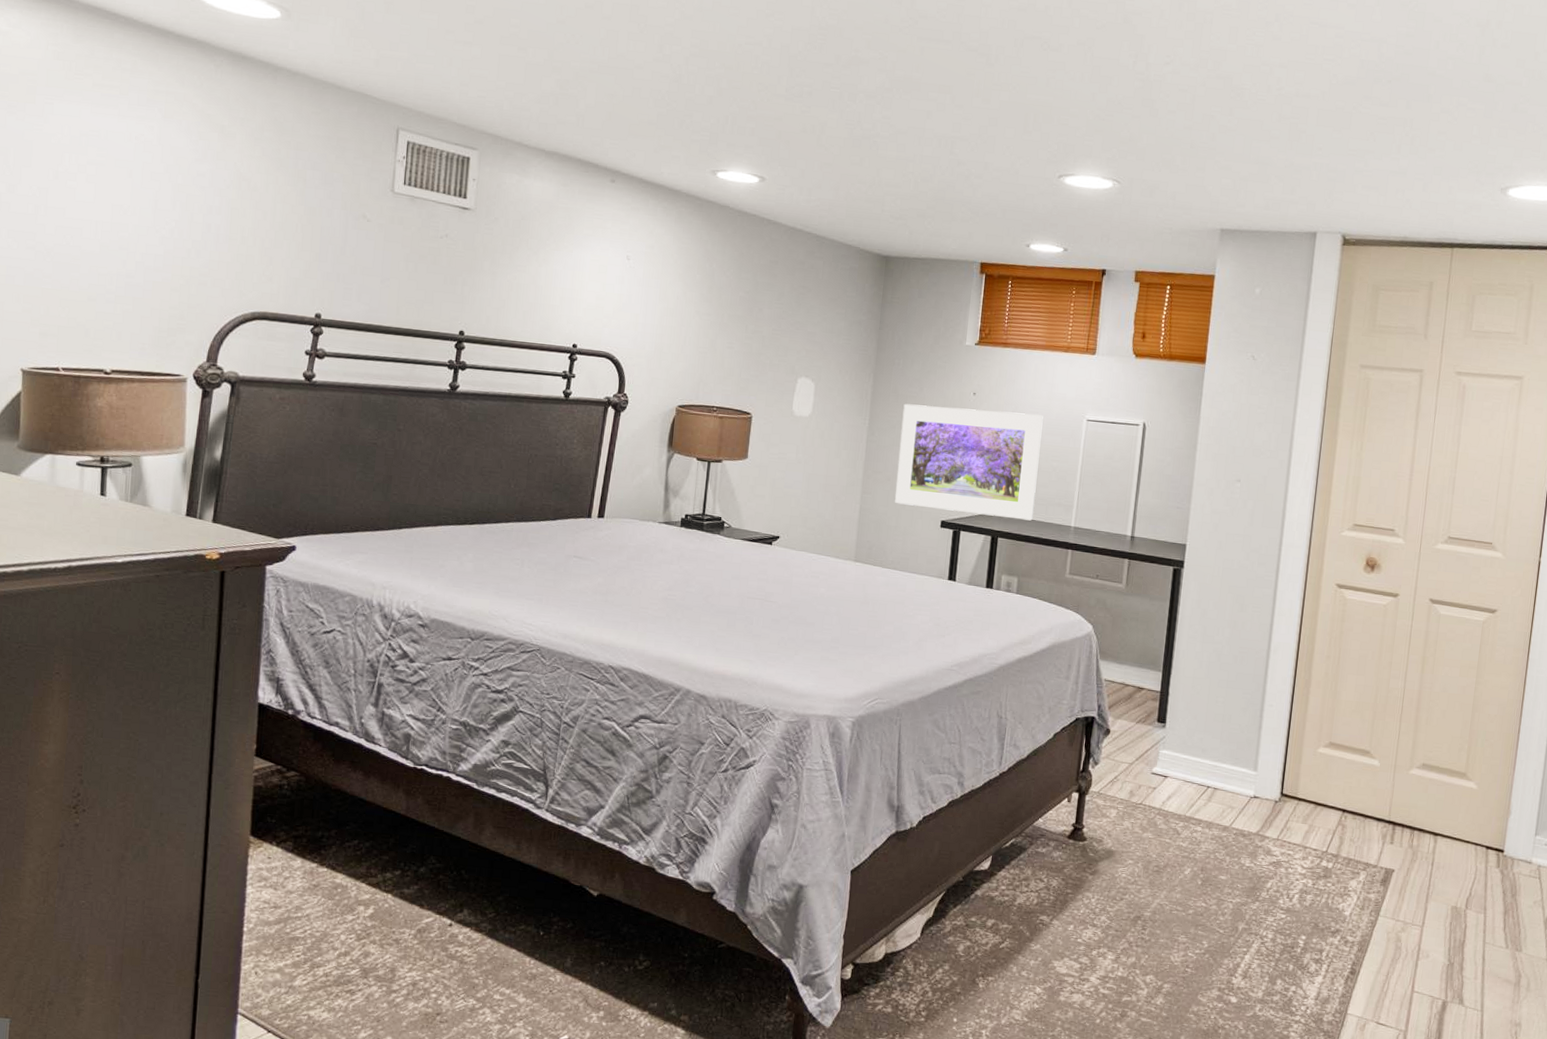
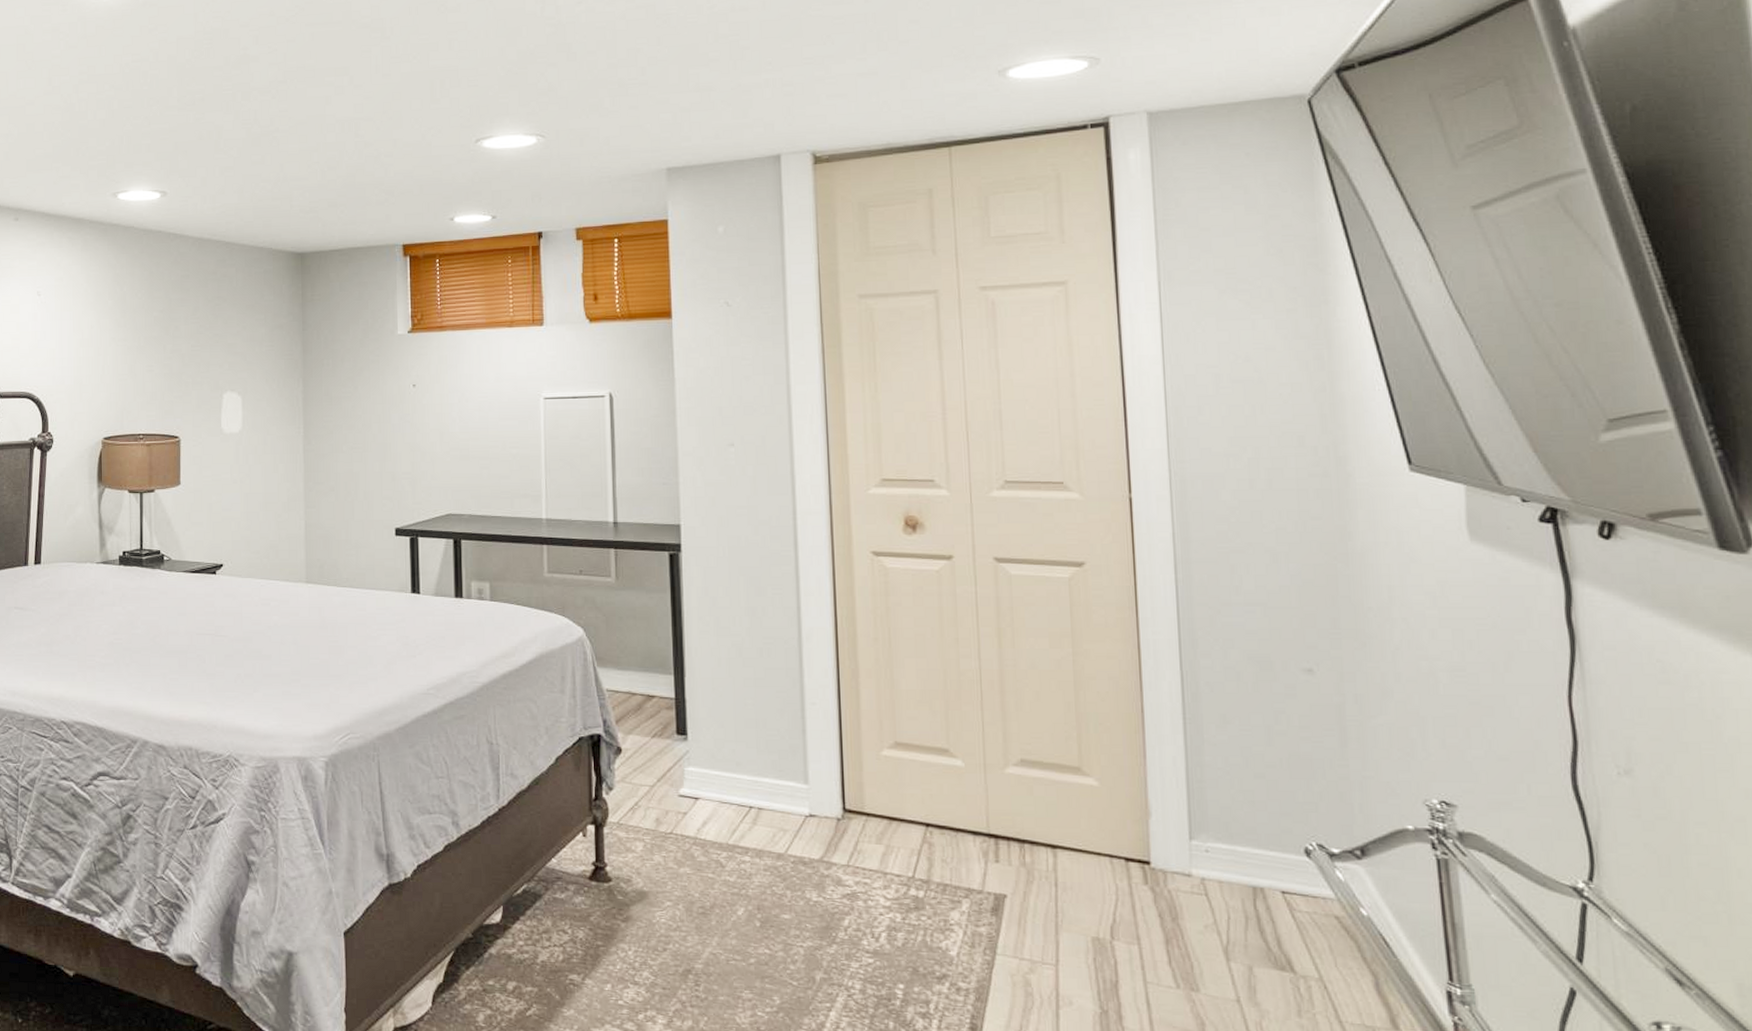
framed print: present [895,403,1043,521] -> none [339,399,497,517]

